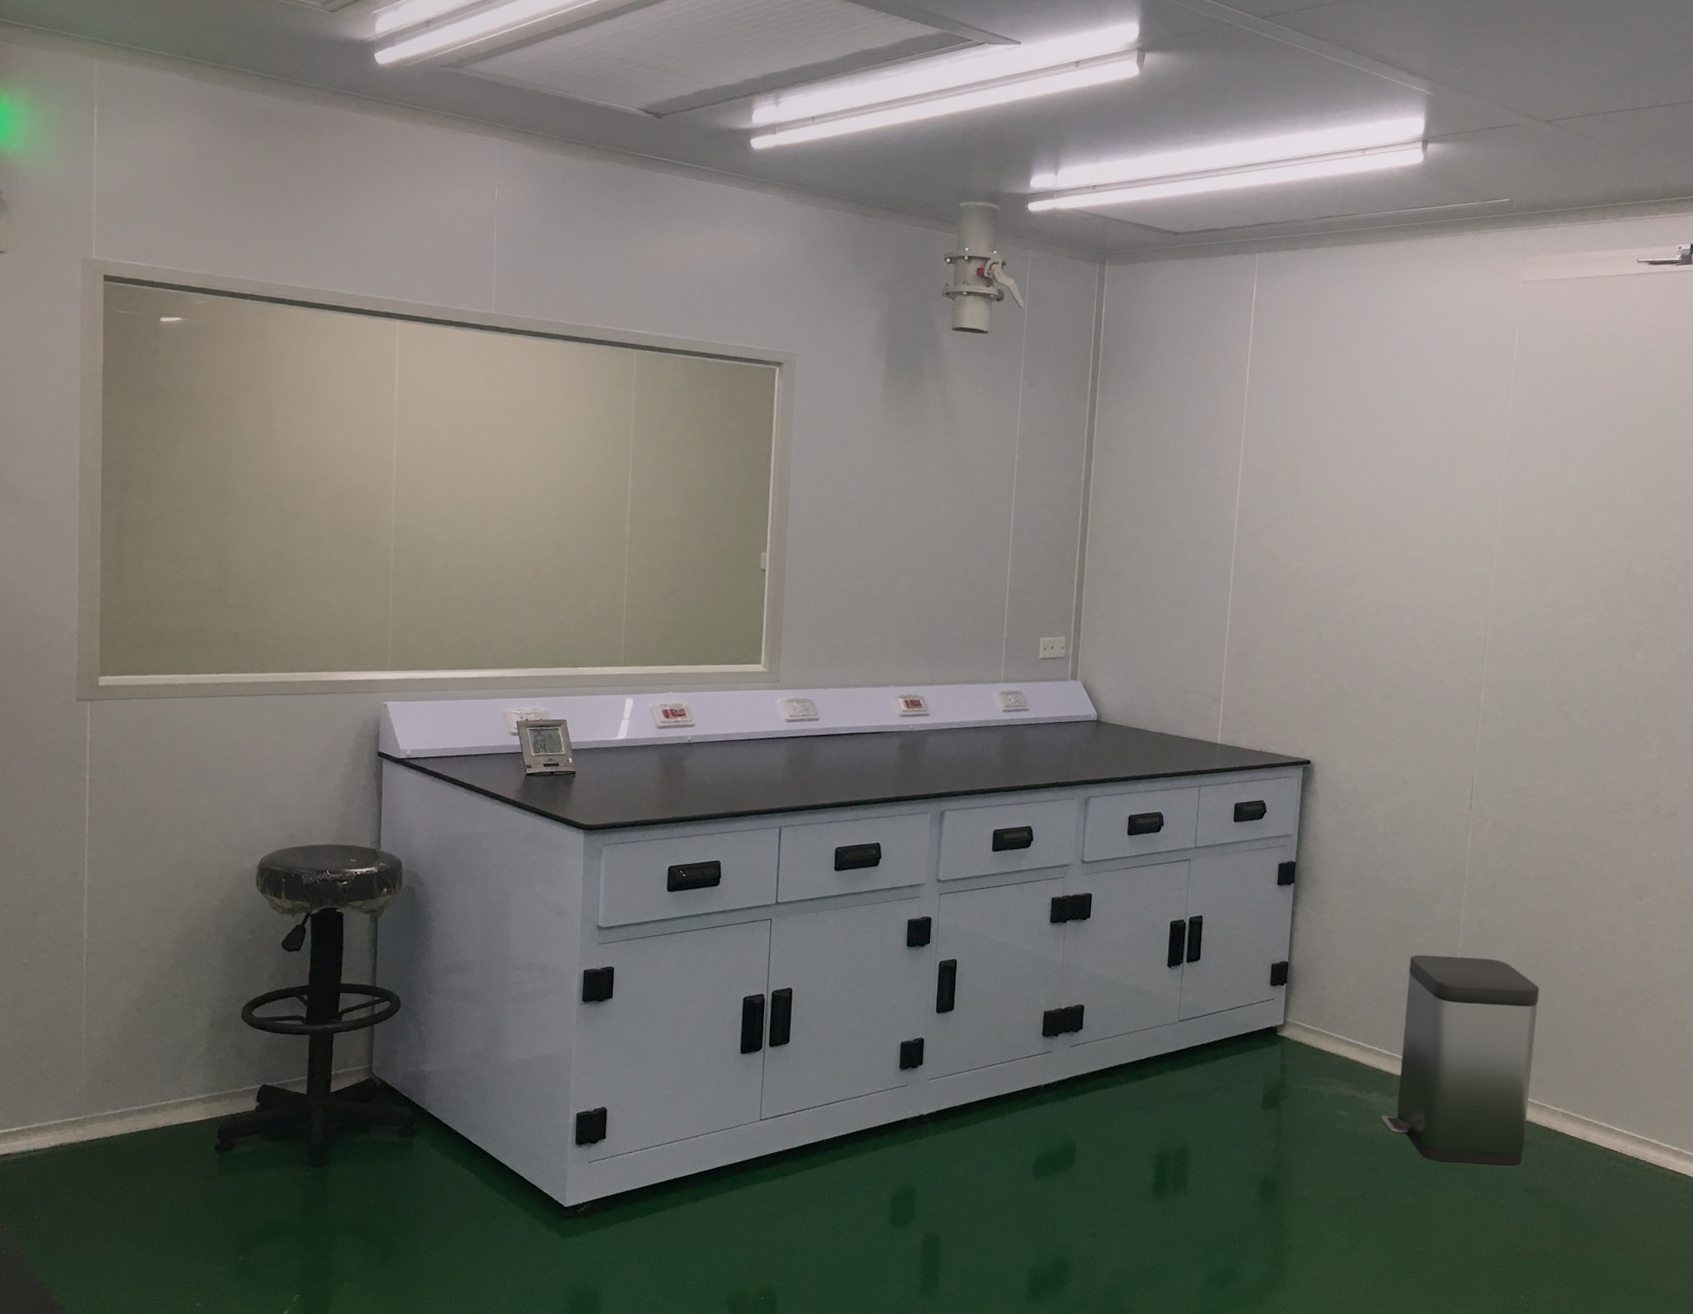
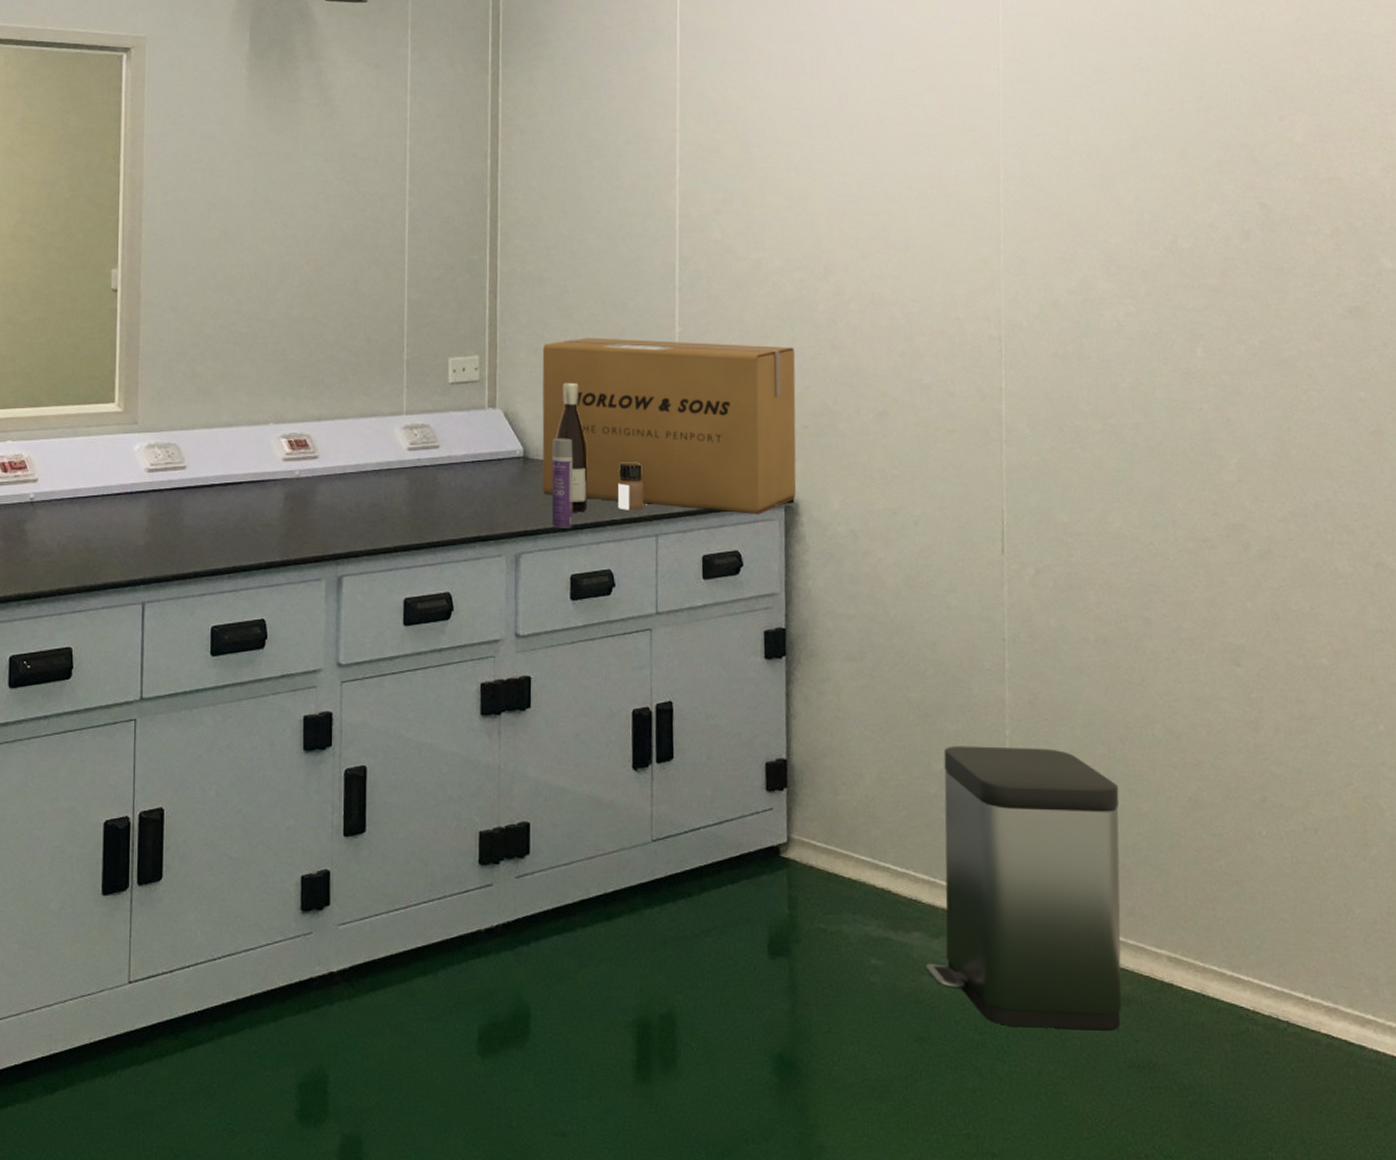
box: none [1111,625,1321,773] -> present [542,337,797,515]
aerosol can: none [1116,706,1138,779] -> present [551,438,574,528]
bottle: none [1123,661,1149,767] -> present [555,382,588,513]
bottle: none [1171,727,1192,766] -> present [618,462,643,511]

